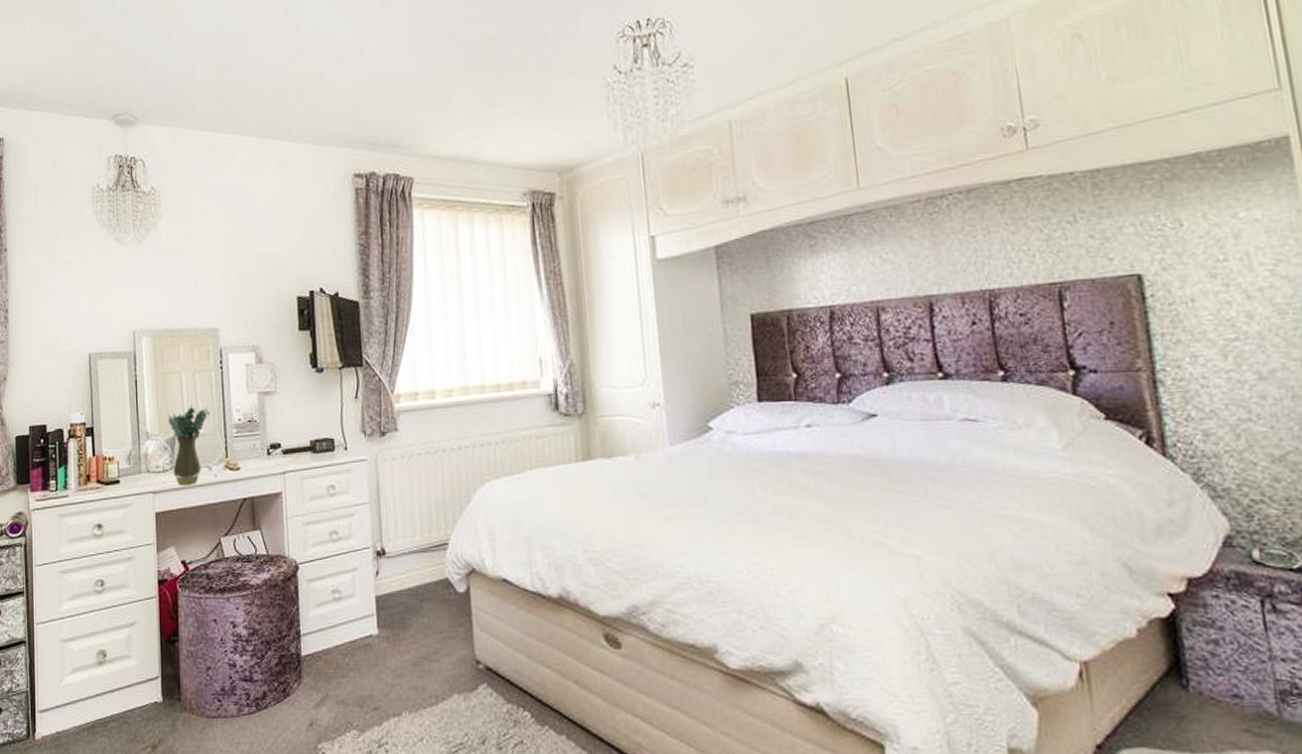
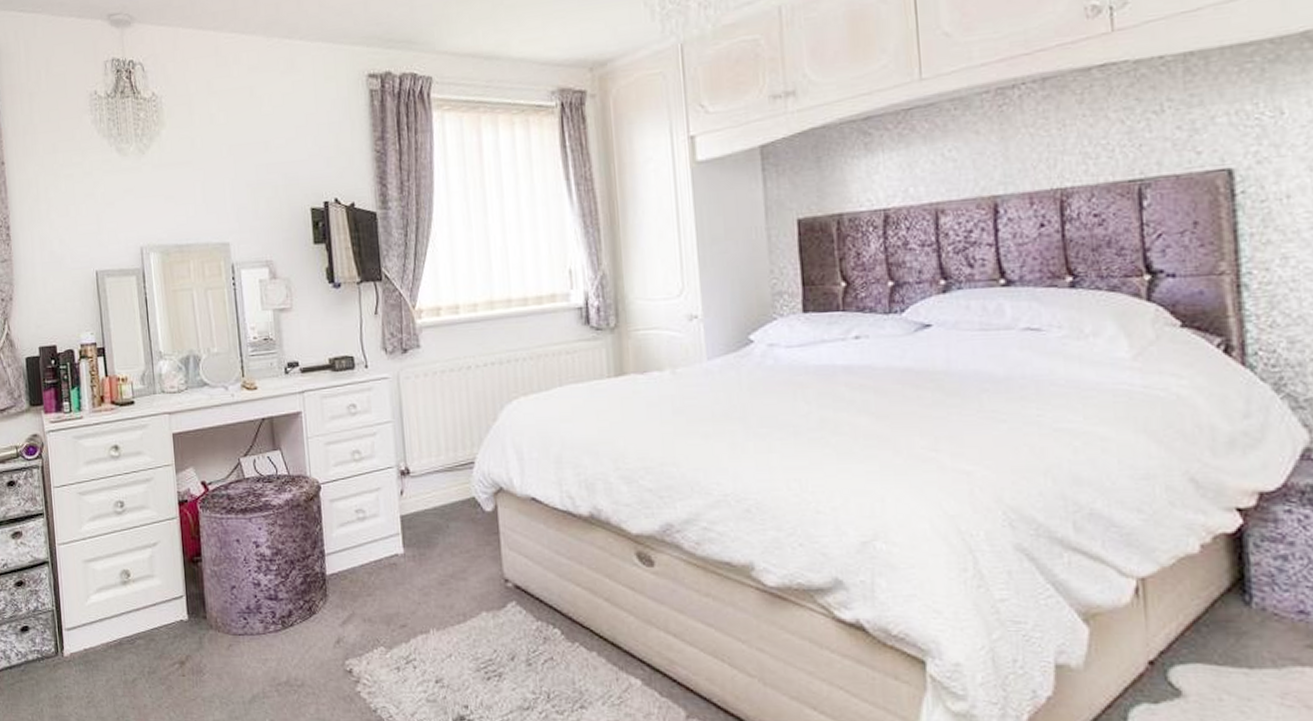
vase: present [168,405,211,486] -> none [181,323,225,406]

